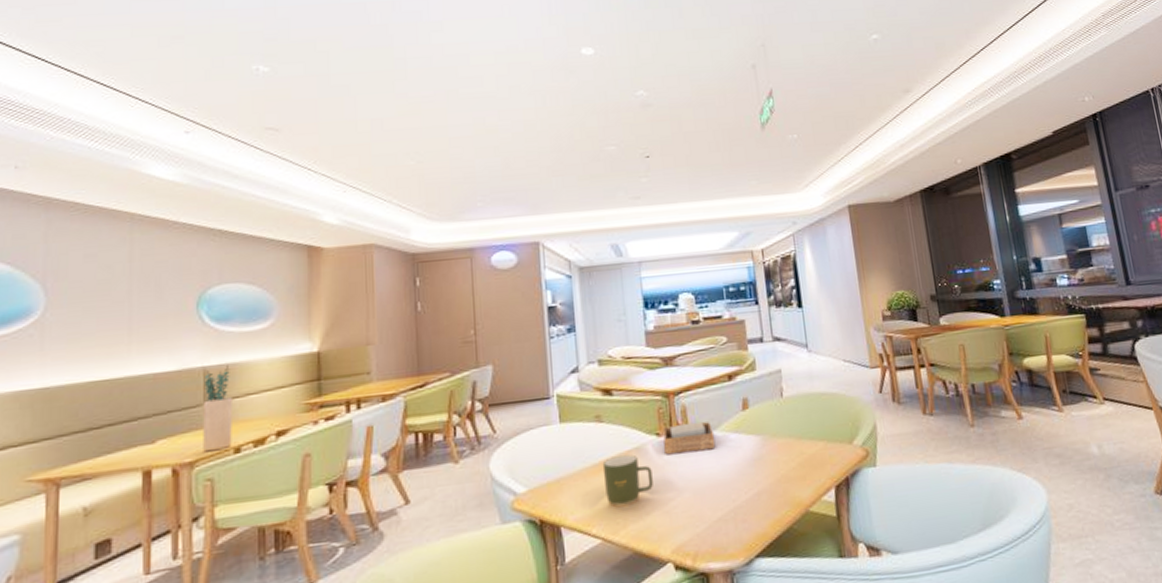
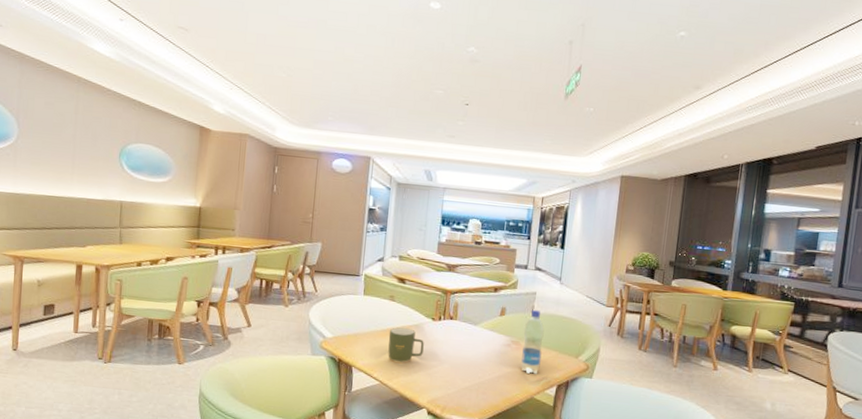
vase: present [203,365,232,452] -> none [117,203,139,262]
napkin holder: present [663,422,716,455] -> none [436,315,476,339]
bottle: none [777,391,808,480] -> present [521,309,544,374]

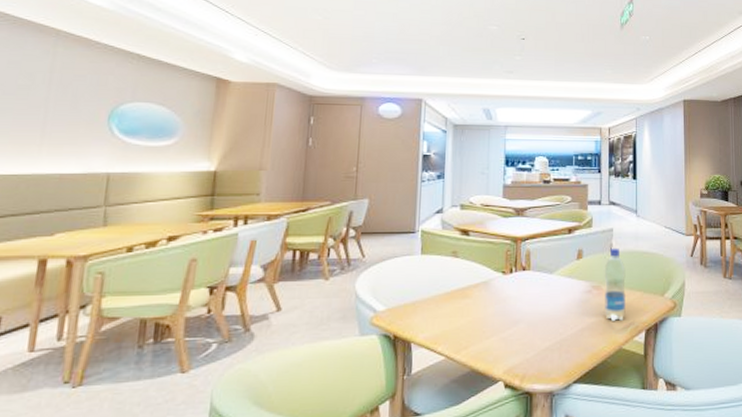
mug: present [388,327,424,363] -> none [453,287,495,330]

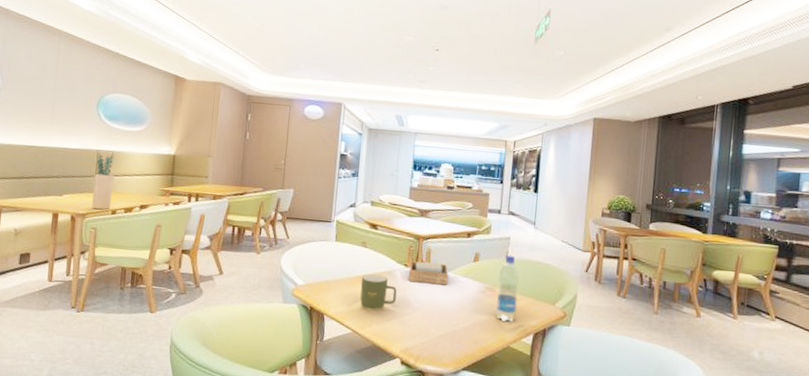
vase: none [98,174,132,248] -> present [92,152,115,210]
mug: none [453,287,495,330] -> present [360,274,397,311]
napkin holder: none [508,265,551,291] -> present [409,261,449,286]

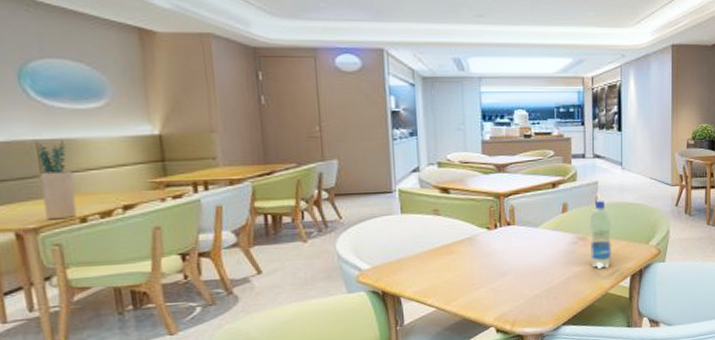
mug: present [360,274,397,311] -> none [438,243,482,283]
napkin holder: present [409,261,449,286] -> none [493,220,537,245]

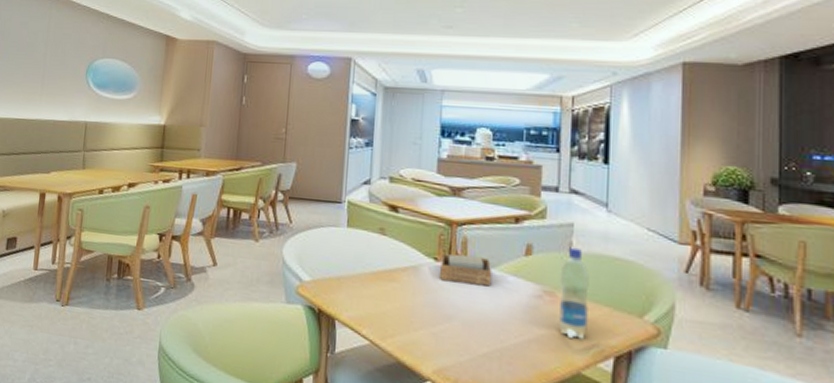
vase: present [38,140,77,220] -> none [79,123,103,189]
napkin holder: none [493,220,537,245] -> present [440,254,492,287]

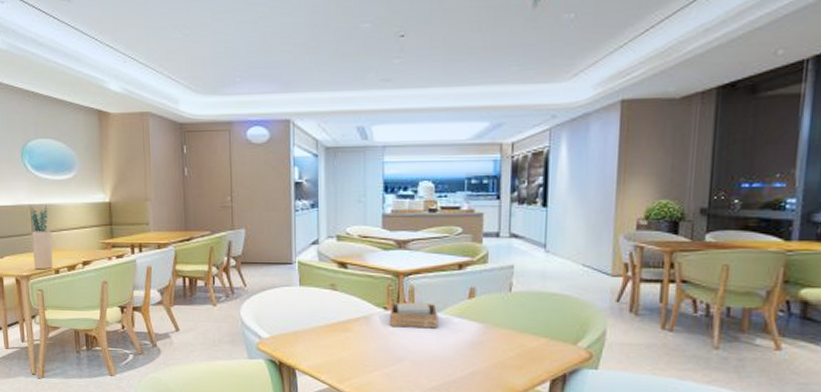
vase: none [79,123,103,189] -> present [31,205,53,270]
bottle: present [559,247,589,340] -> none [501,287,528,368]

